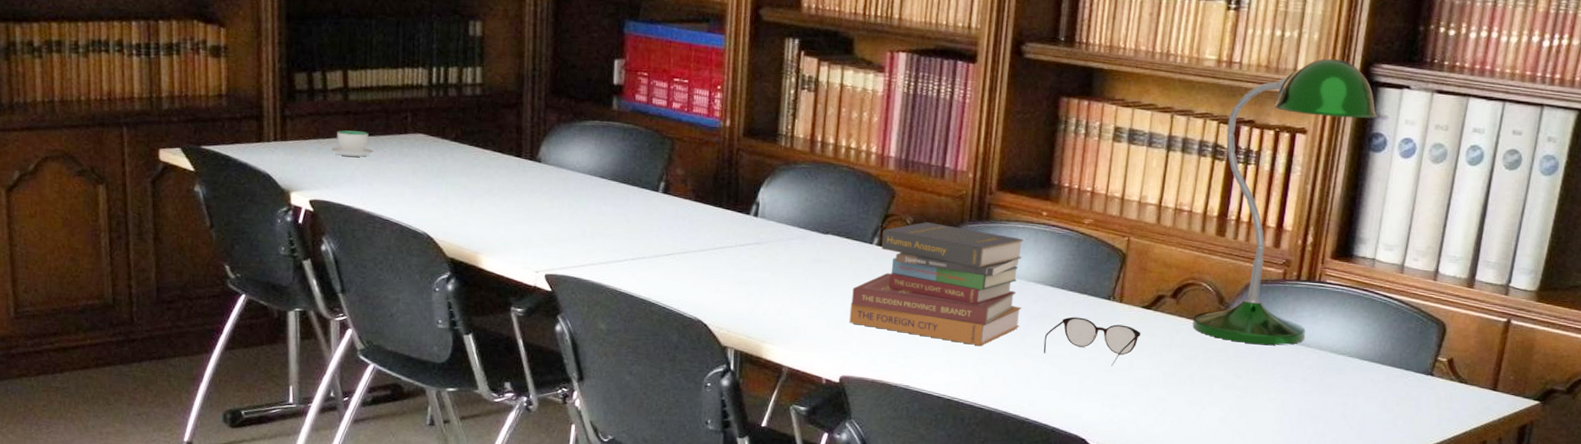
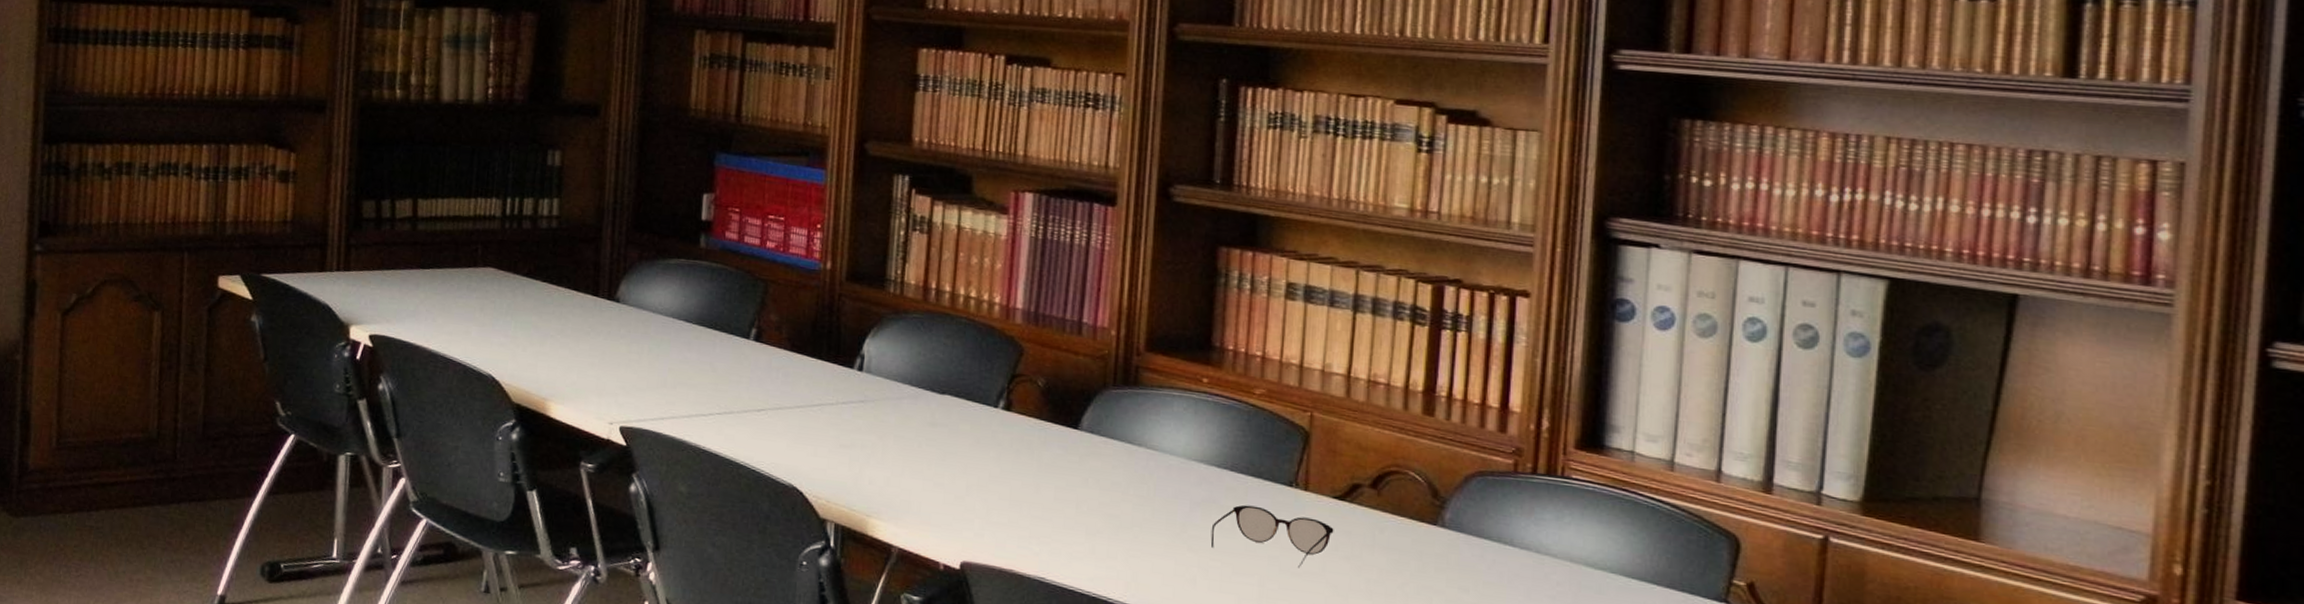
cup: present [331,130,374,157] -> none [395,261,440,291]
books: present [849,222,1024,346] -> none [971,384,1182,534]
desk lamp: present [1192,58,1378,345] -> none [1400,209,1621,554]

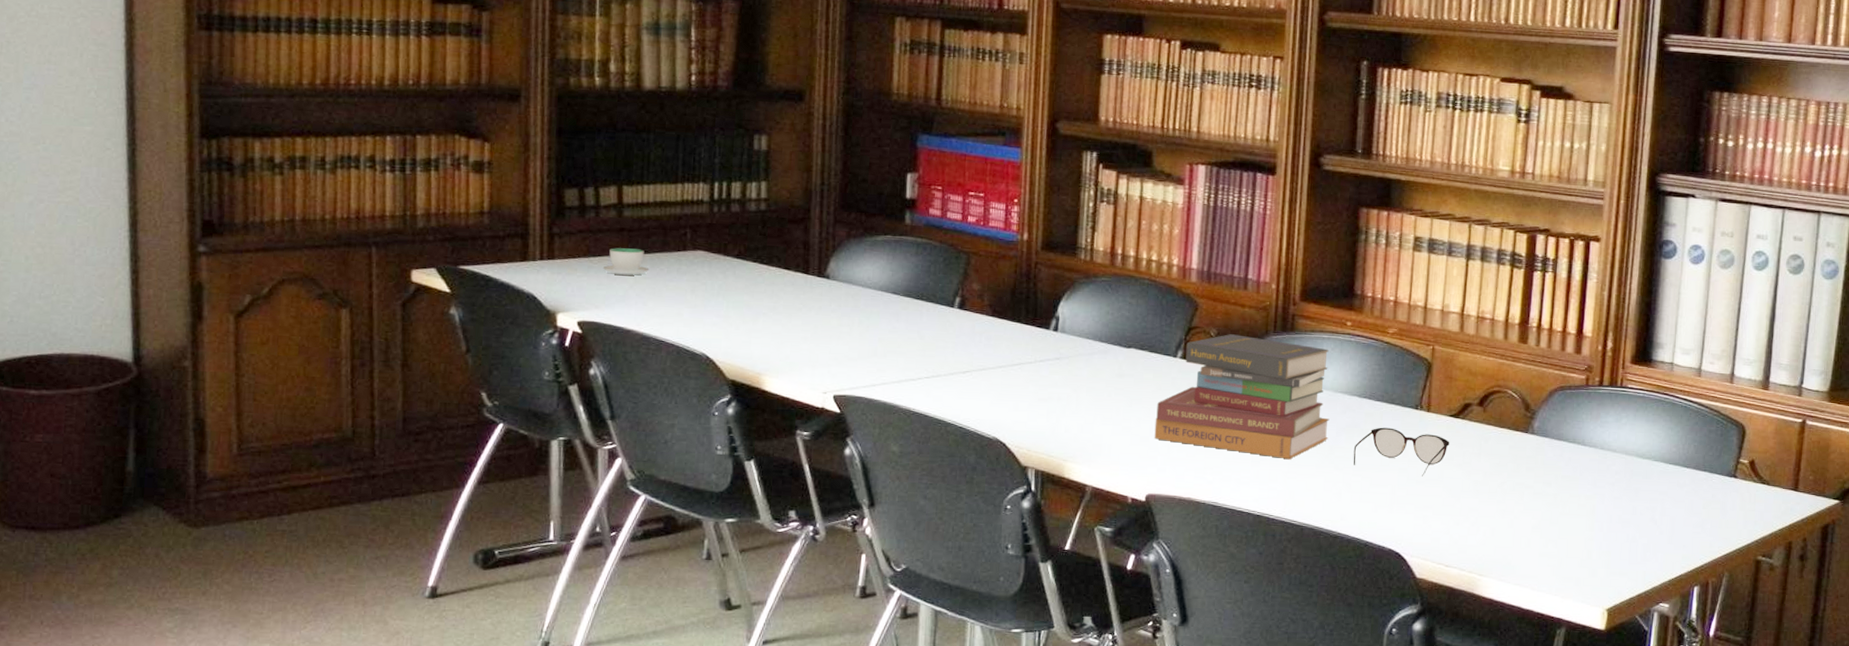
cup: none [395,261,440,291] -> present [602,248,650,276]
books: none [971,384,1182,534] -> present [1154,334,1330,459]

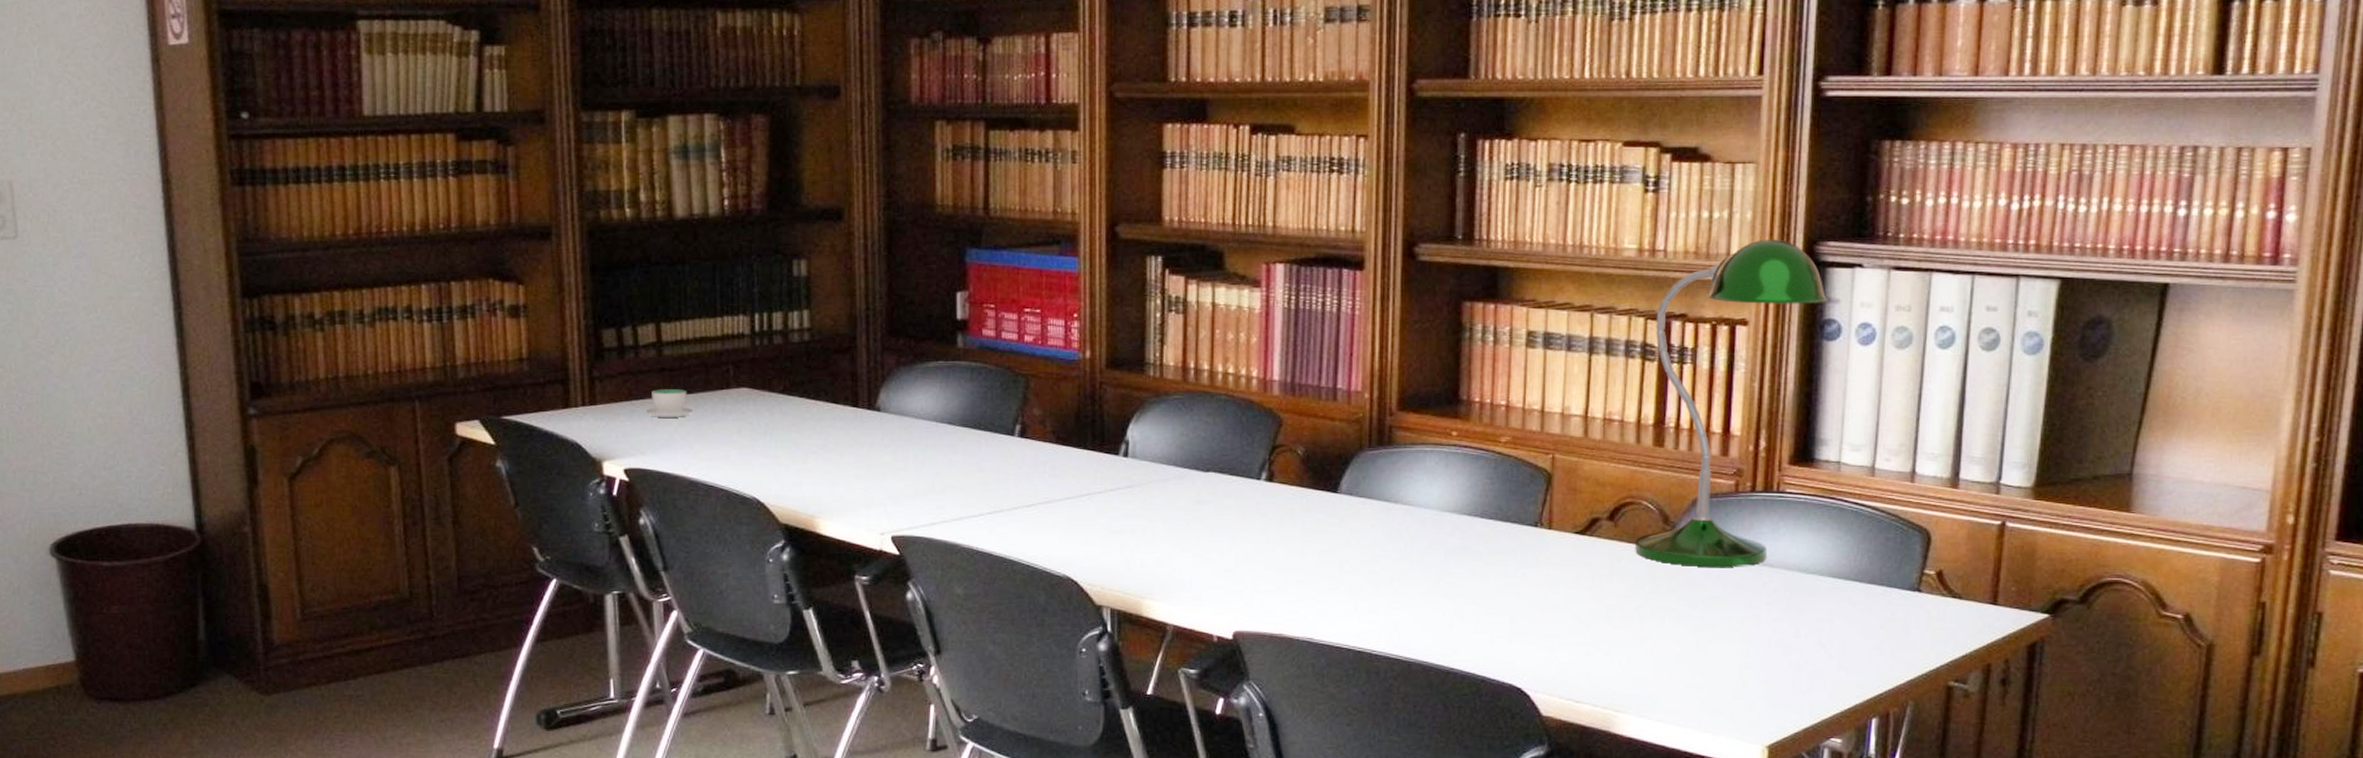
books: present [1154,334,1330,459] -> none [1239,451,1436,587]
spectacles: present [1353,427,1450,477] -> none [1464,548,1576,602]
desk lamp: none [1500,168,1667,451] -> present [1635,239,1828,567]

